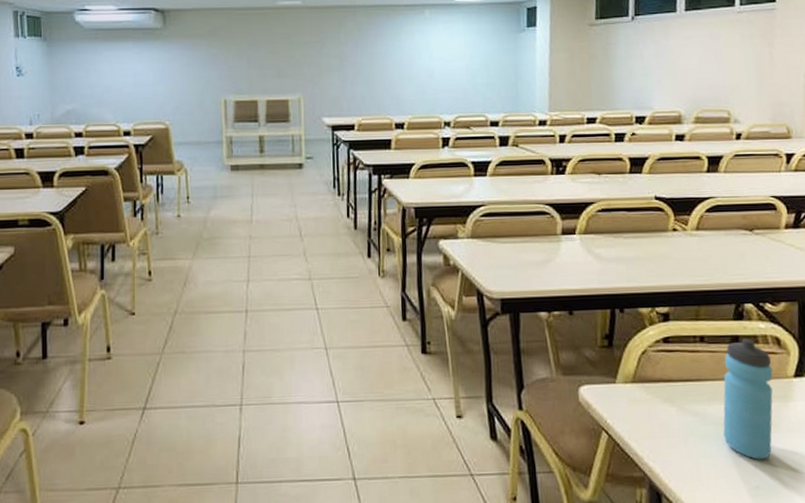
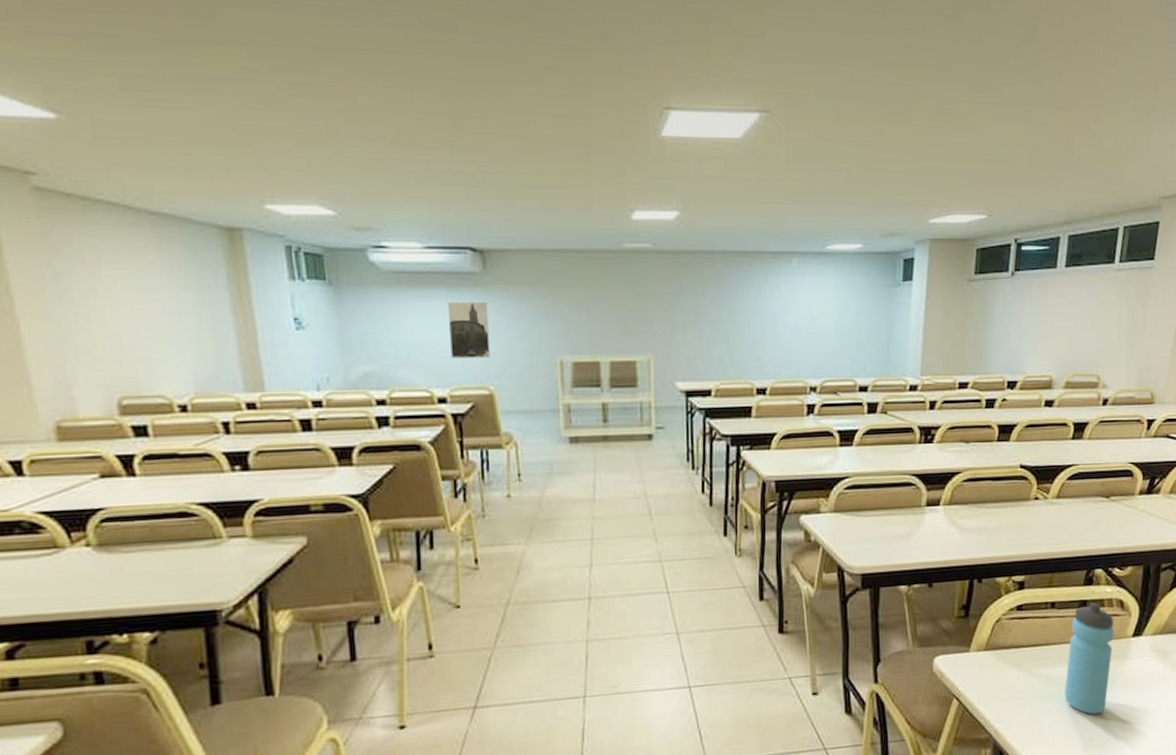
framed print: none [134,52,167,99] -> present [447,301,490,359]

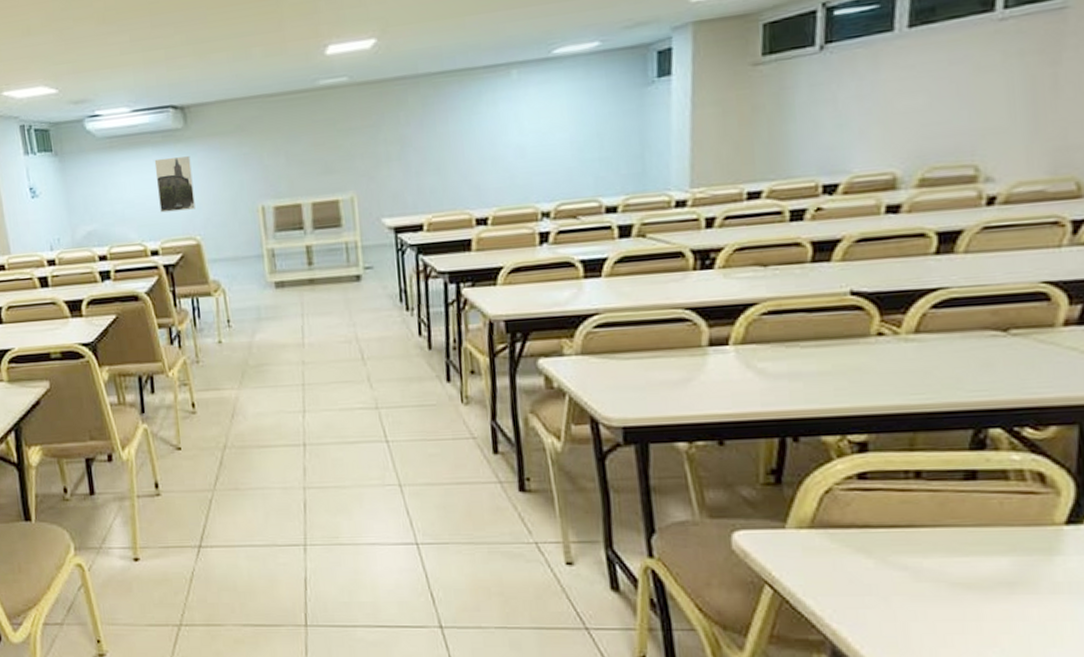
water bottle: present [1065,602,1114,715] -> none [946,473,1030,627]

